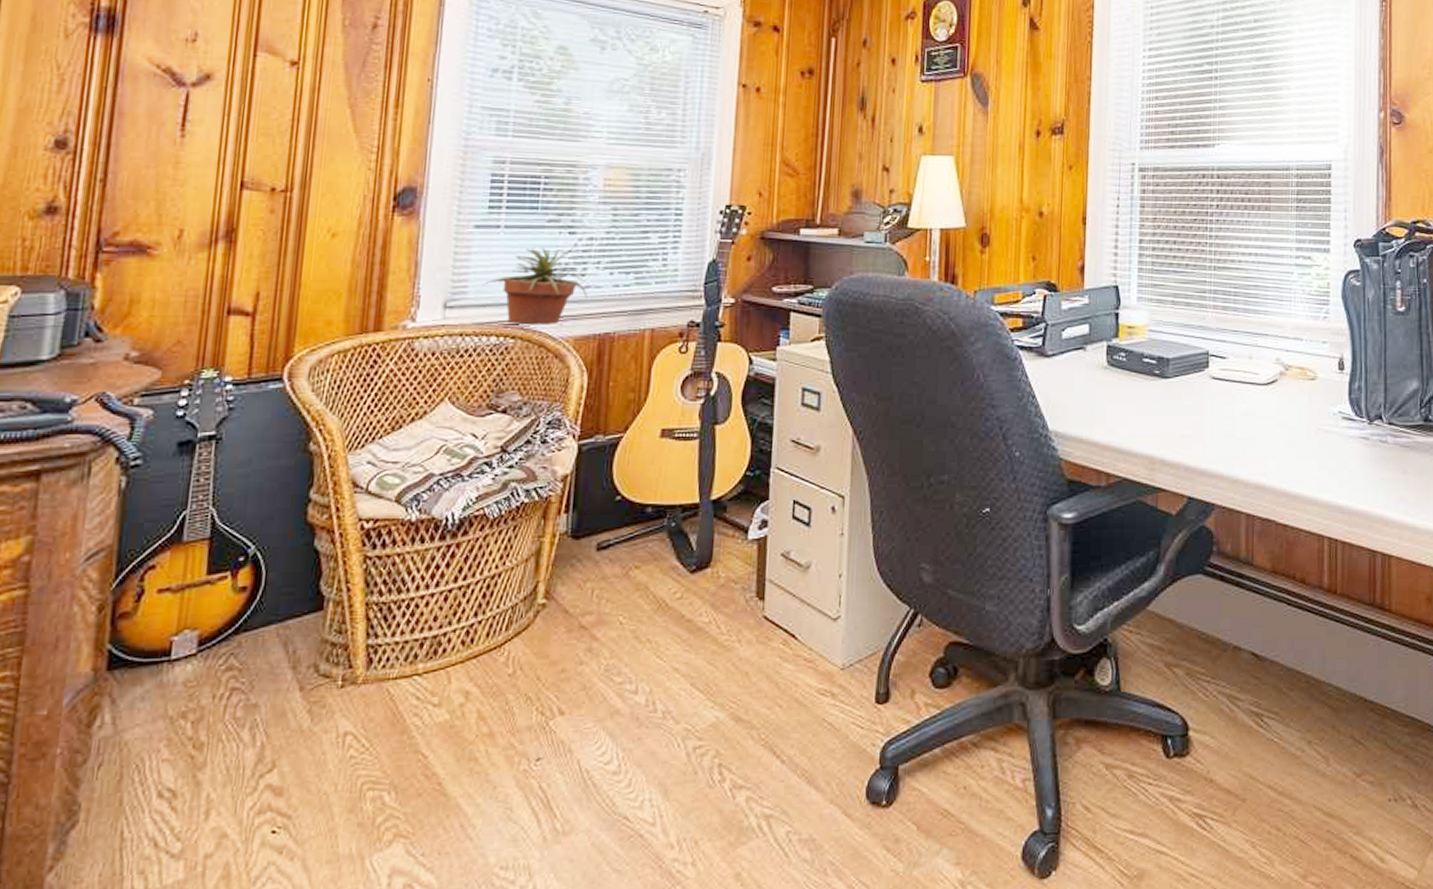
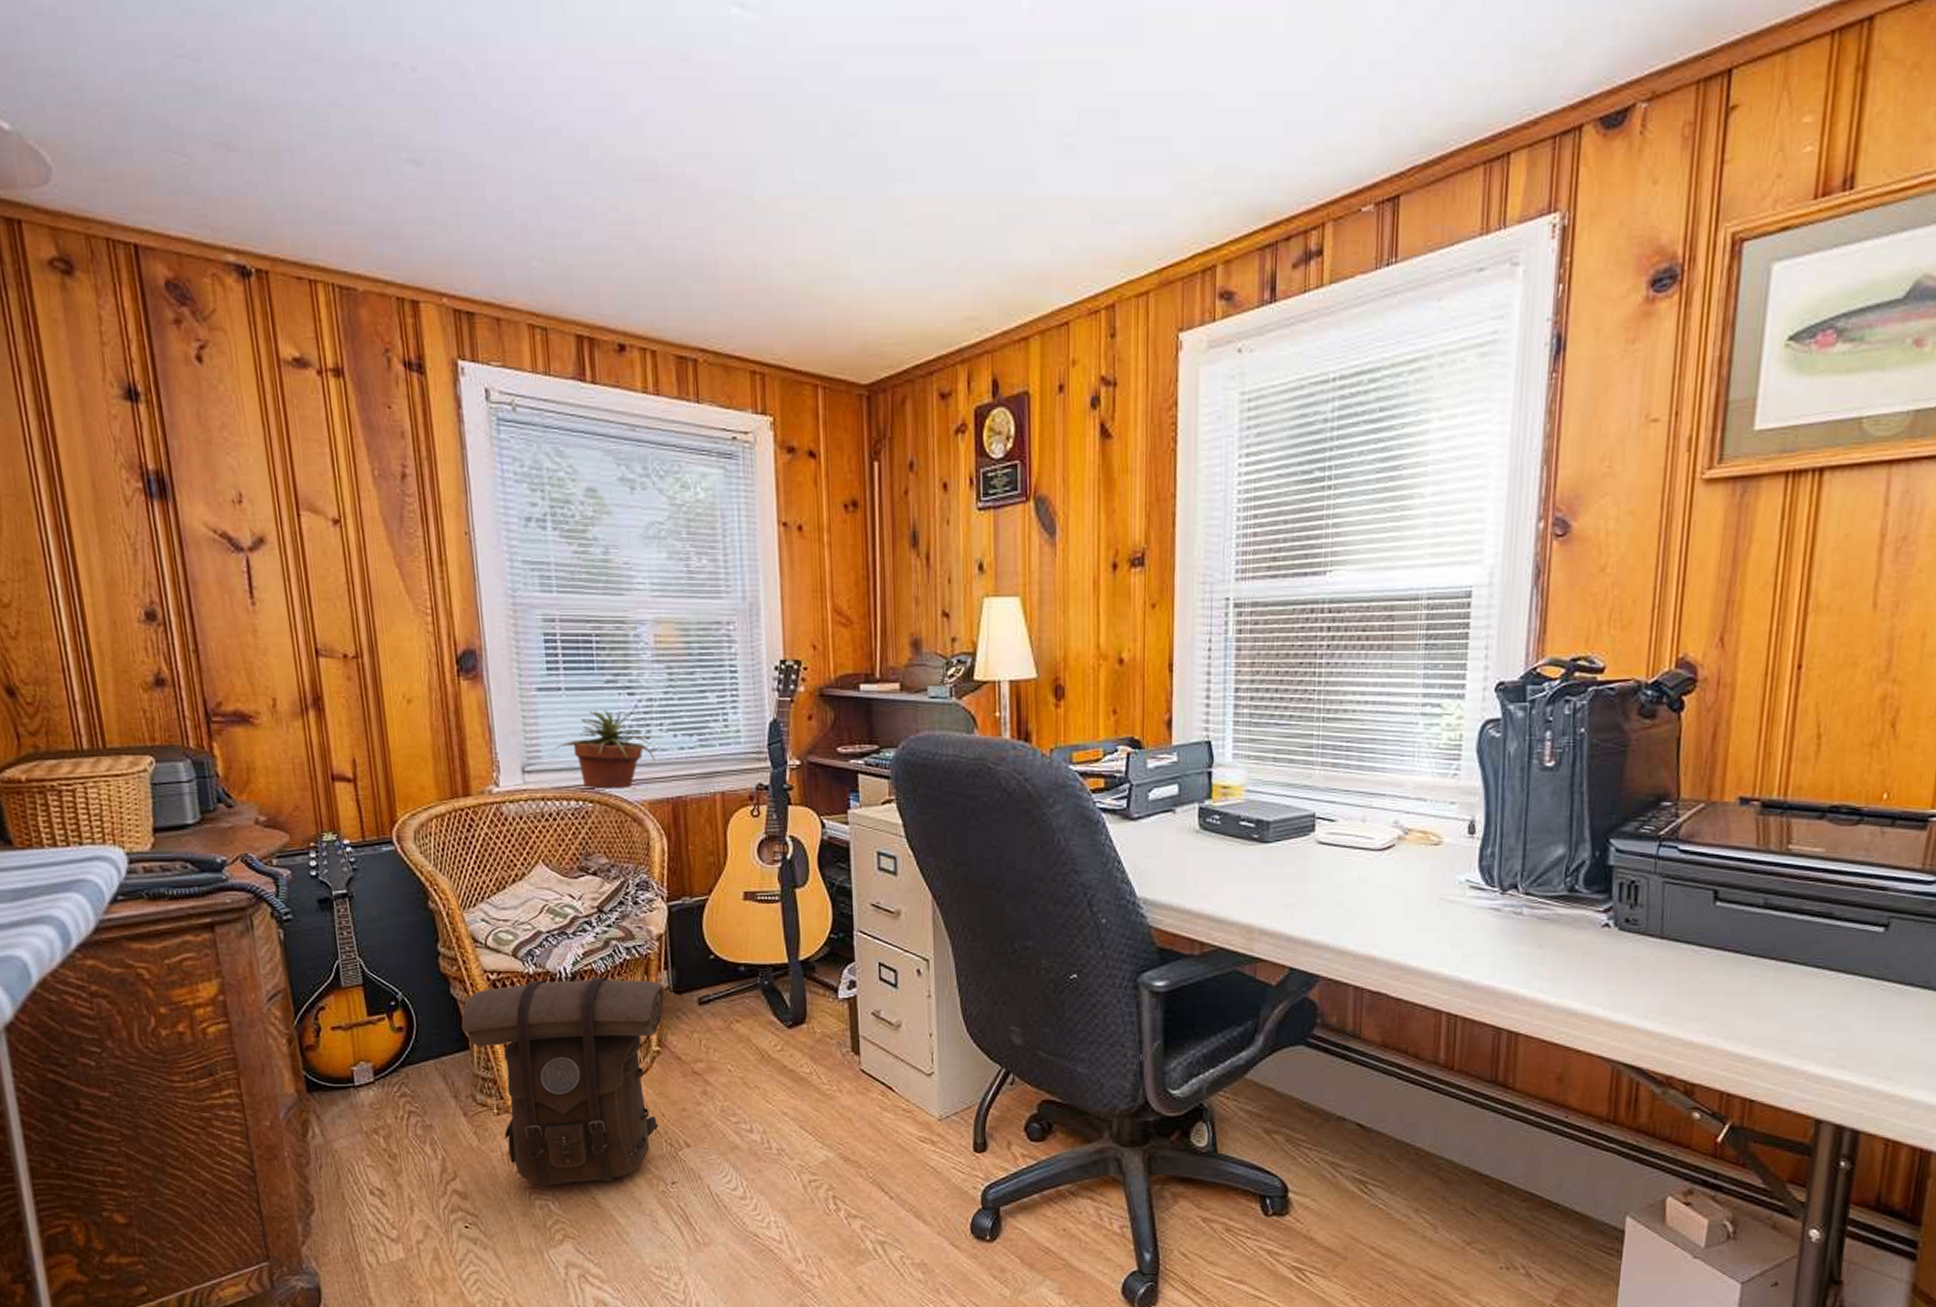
backpack: none [319,523,562,773] -> present [461,977,666,1186]

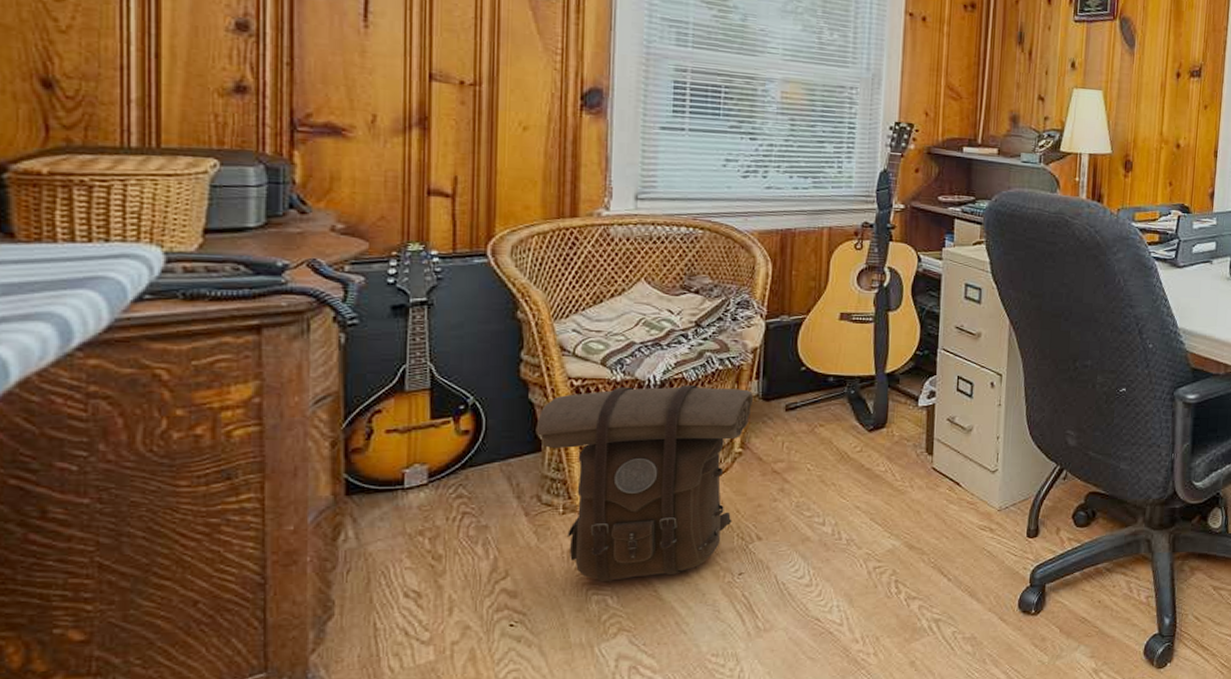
potted plant: present [555,710,665,790] -> none [671,150,781,220]

